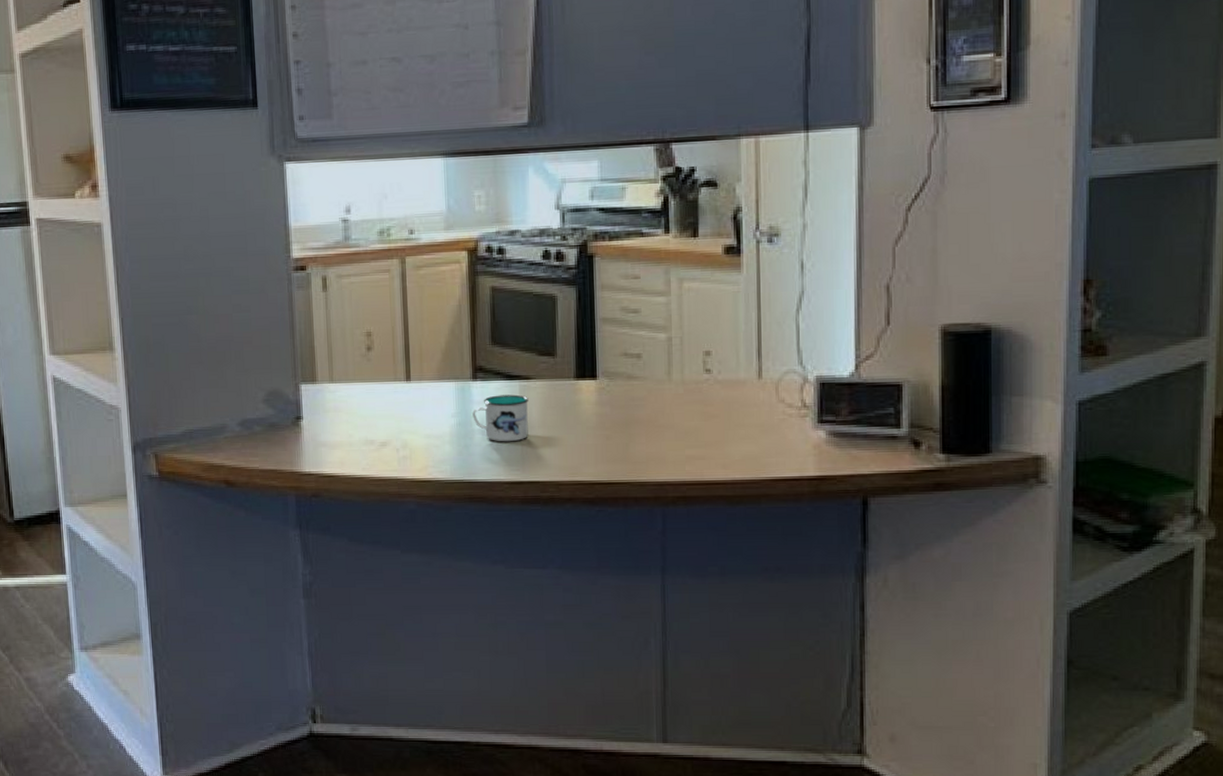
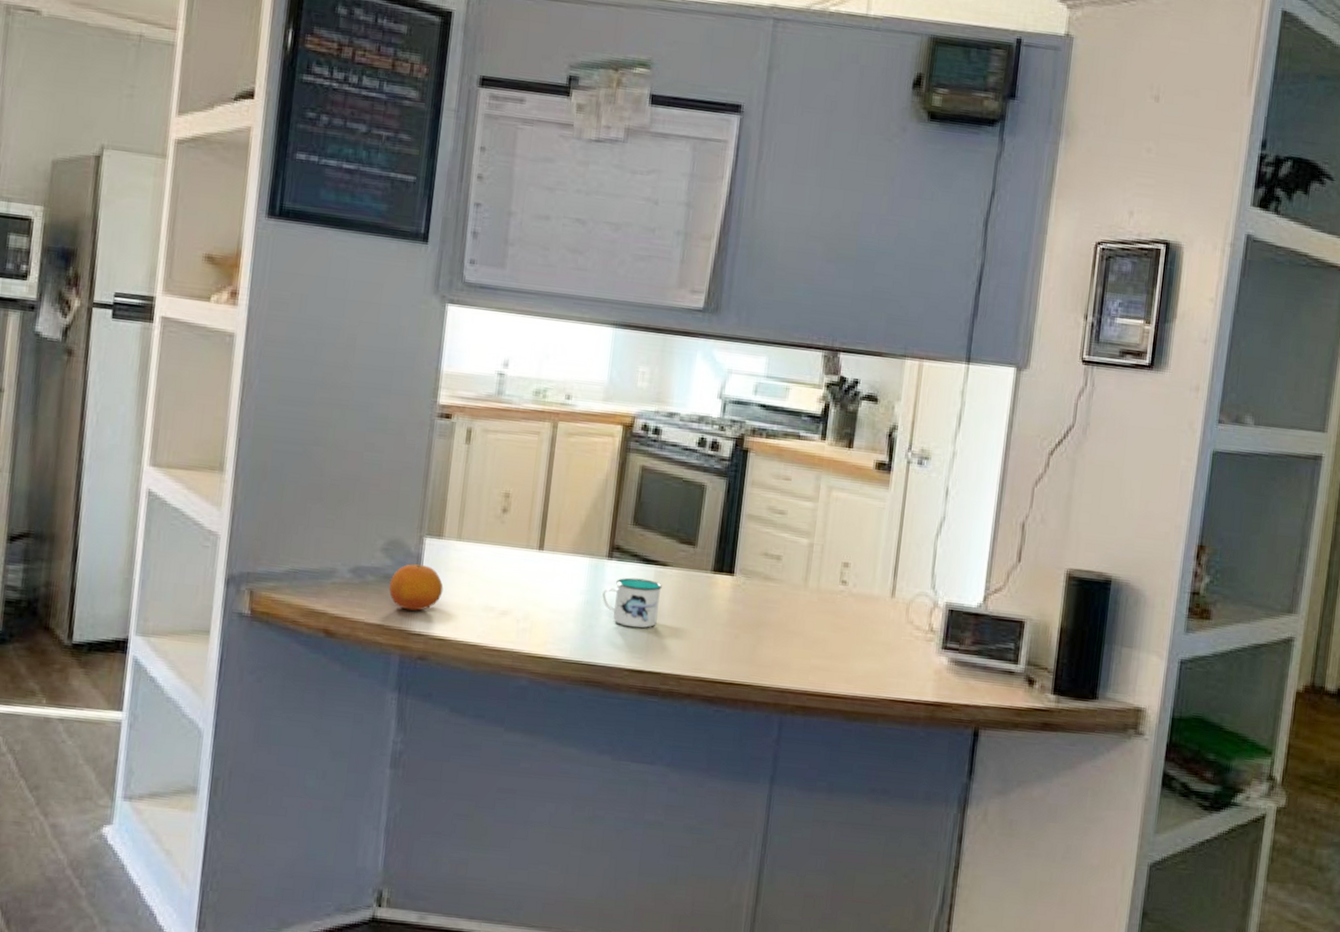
fruit: none [275,410,325,453] -> present [388,564,444,611]

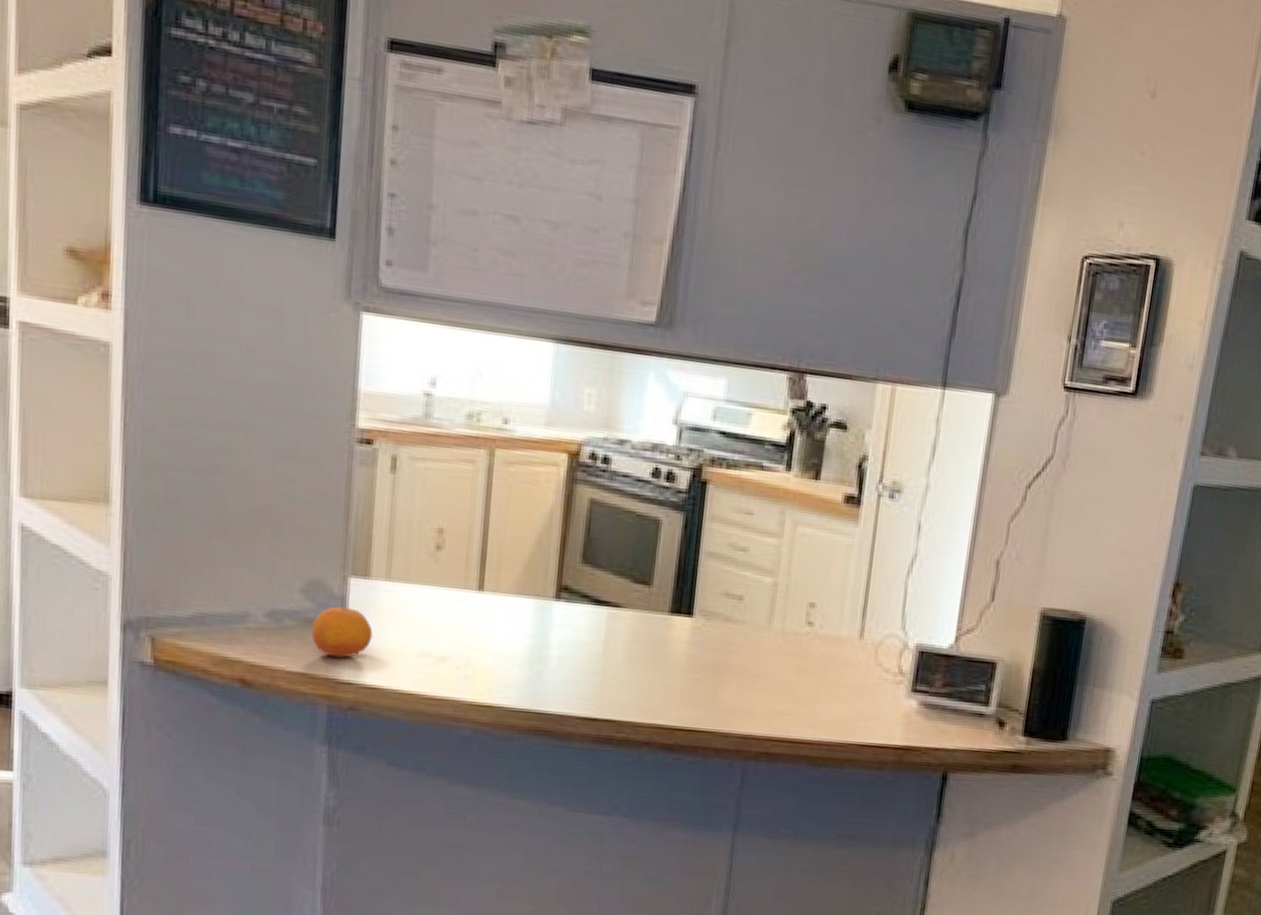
mug: present [602,577,662,628] -> none [550,620,615,674]

